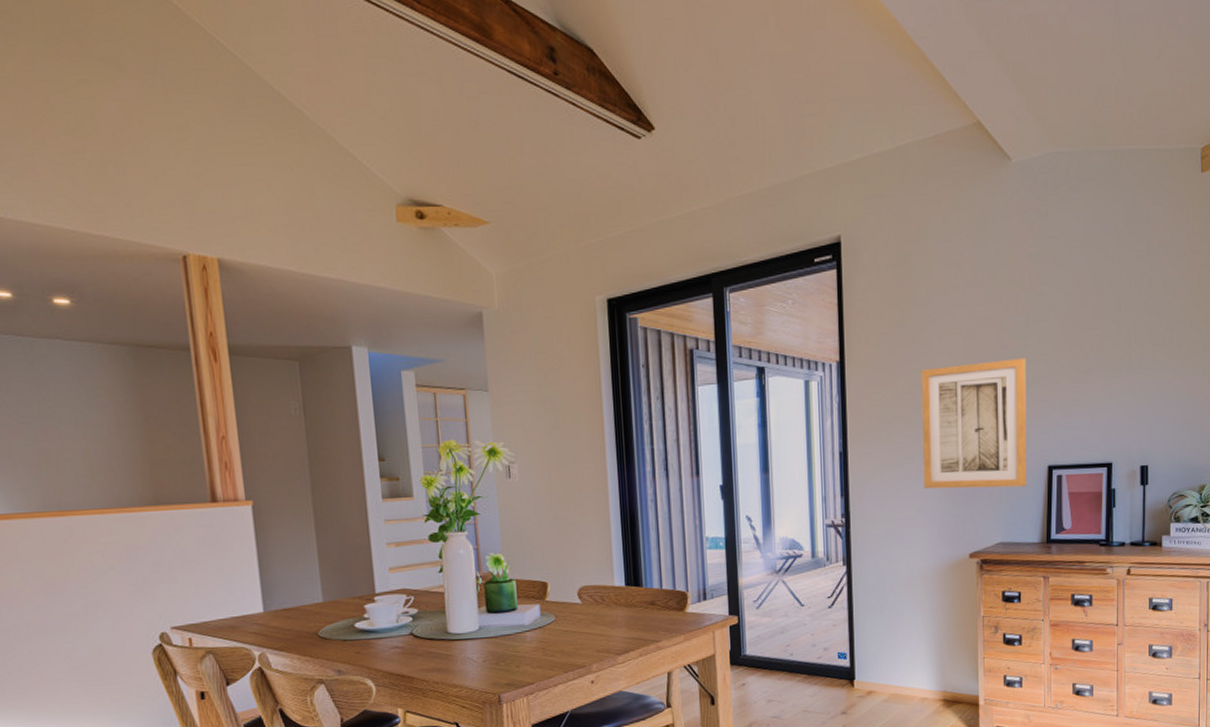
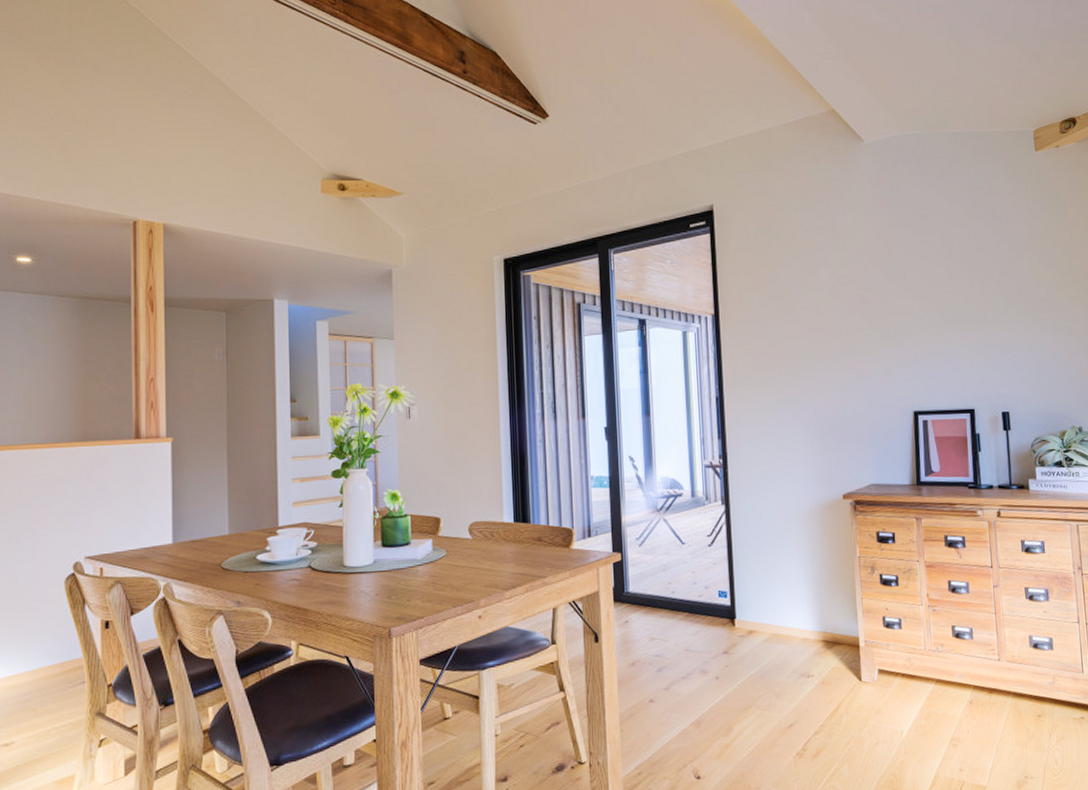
wall art: present [921,358,1027,489] -> none [789,312,895,433]

